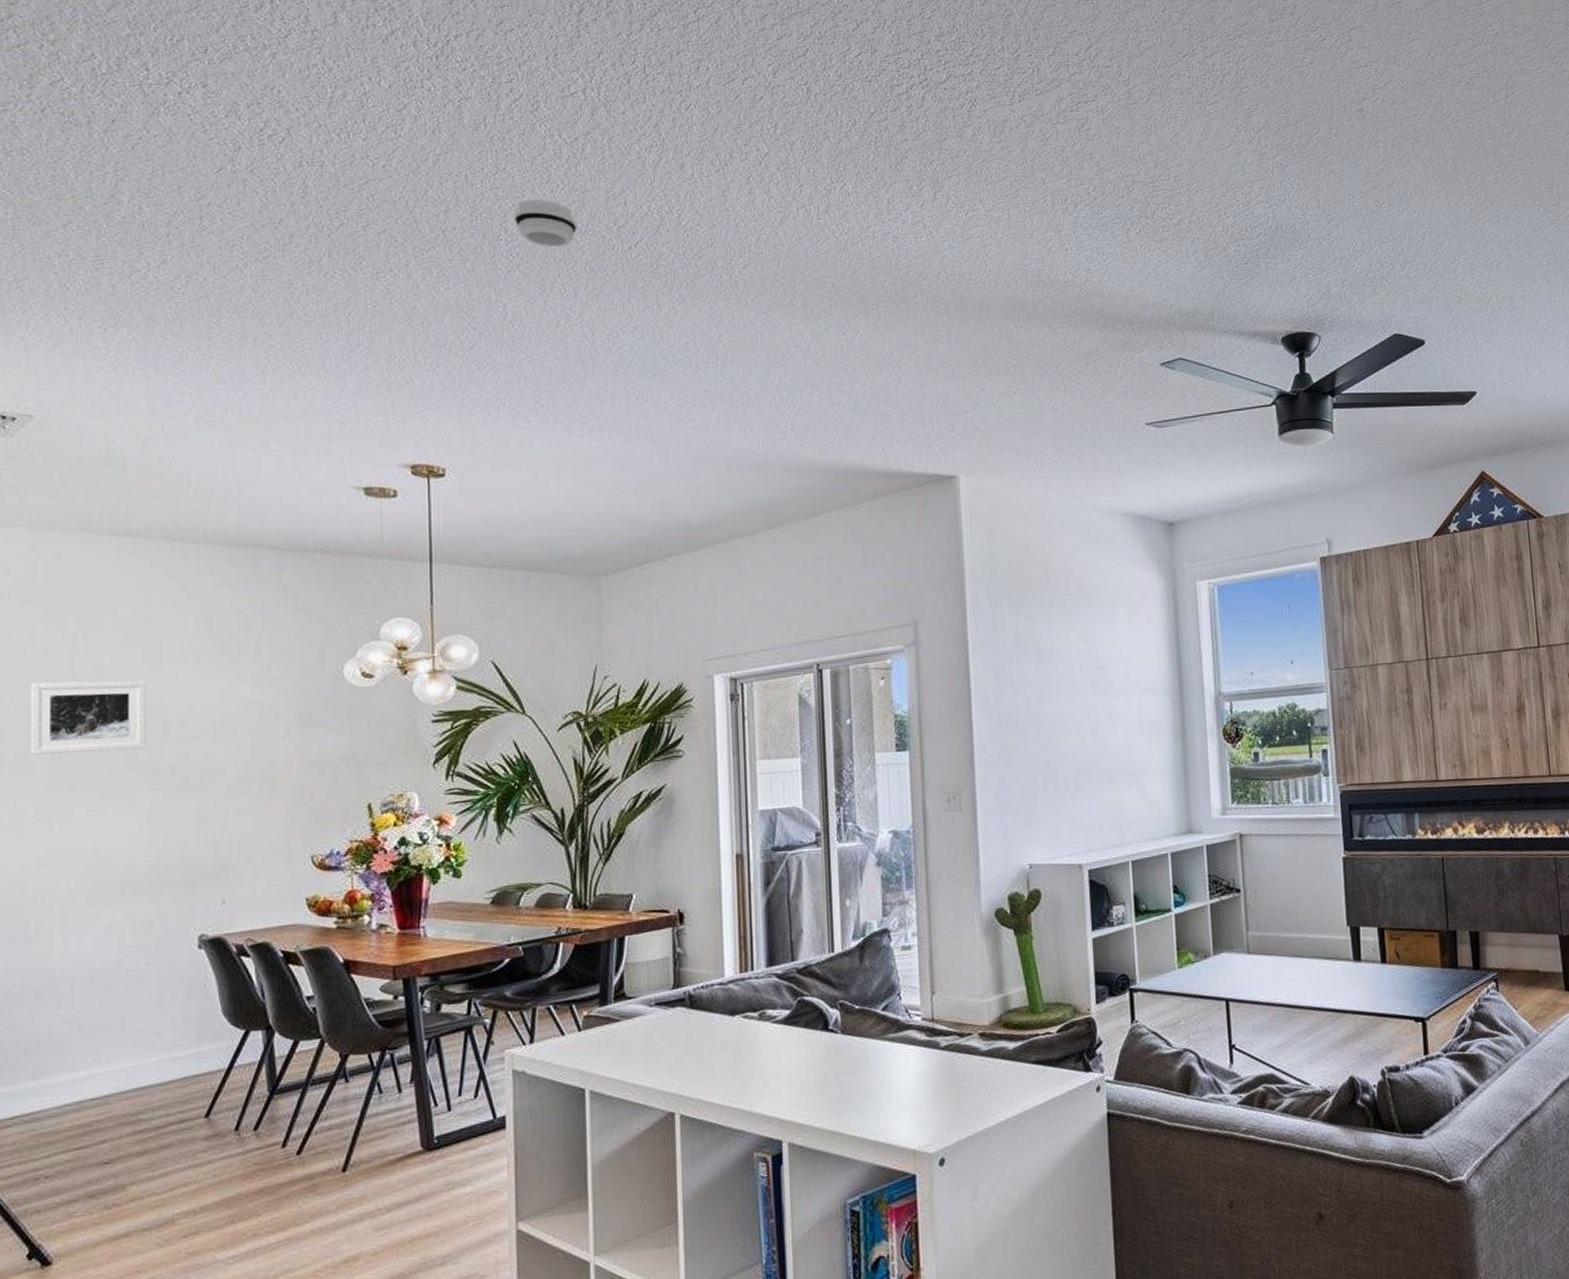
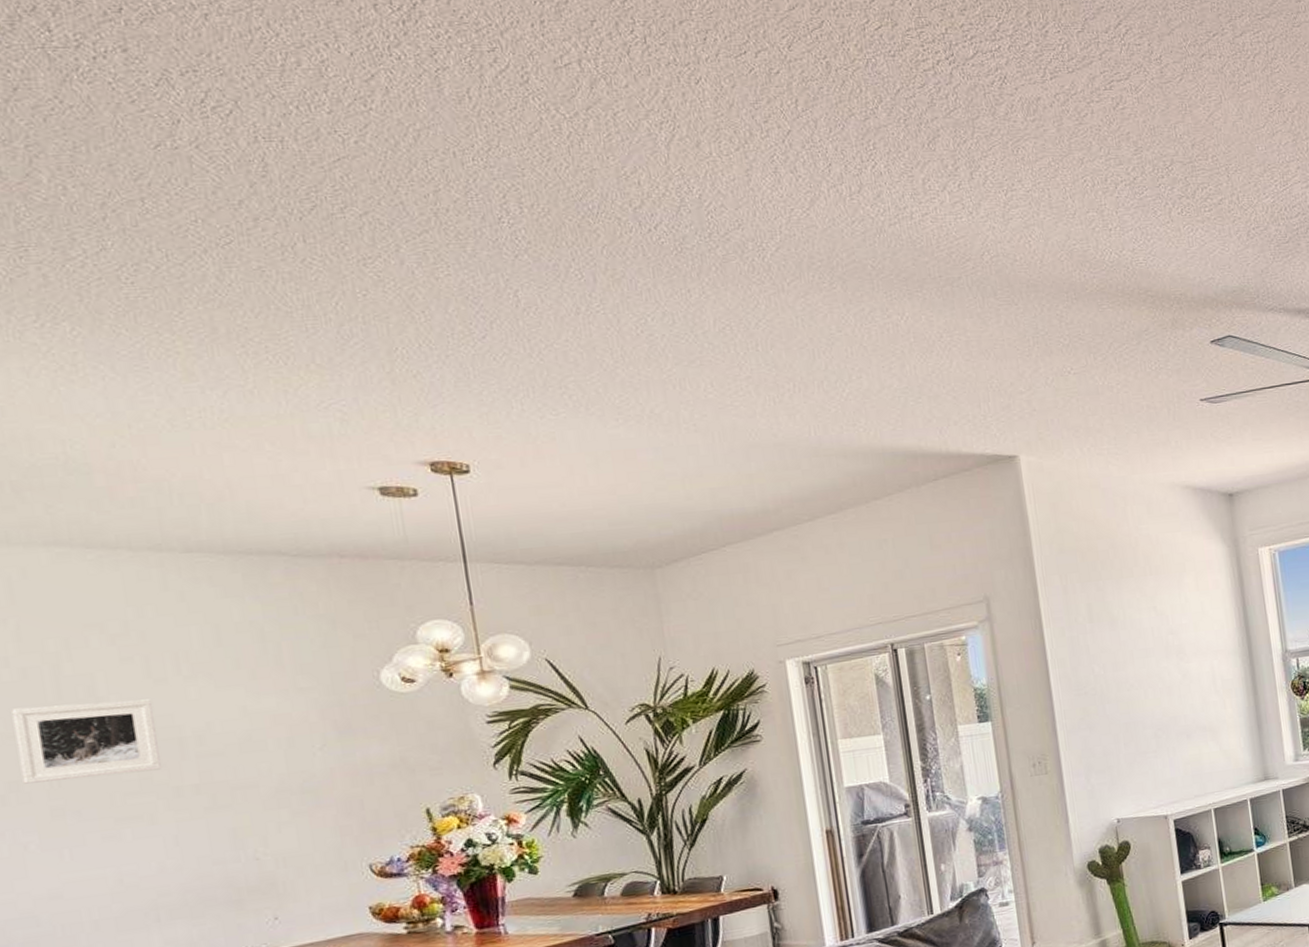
smoke detector: present [513,199,577,248] -> none [514,178,589,231]

